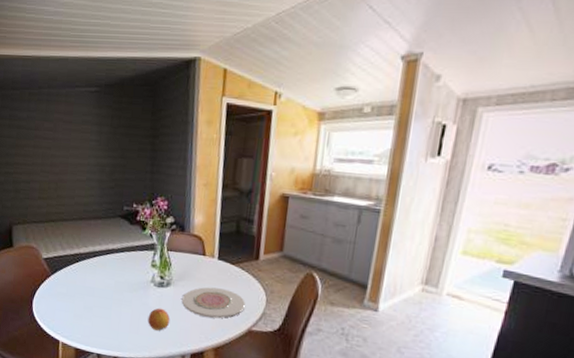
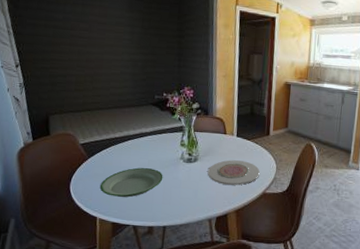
plate: none [62,289,131,322] -> present [99,167,163,198]
fruit: present [147,307,170,331] -> none [178,180,198,200]

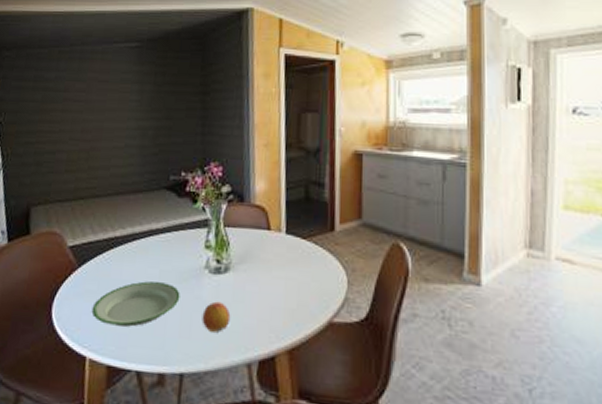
fruit: none [178,180,198,200] -> present [202,301,231,333]
plate: present [207,160,260,185] -> none [244,269,322,310]

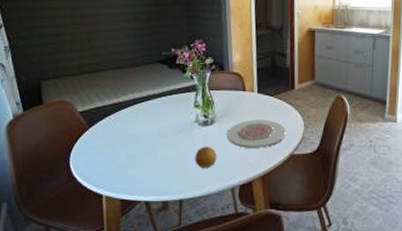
plate: present [91,281,180,327] -> none [104,135,176,170]
plate: none [244,269,322,310] -> present [226,120,286,148]

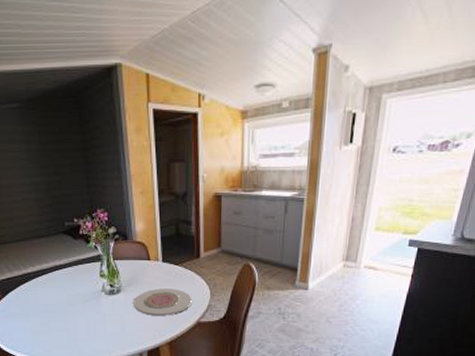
fruit: present [195,146,217,168] -> none [103,314,125,335]

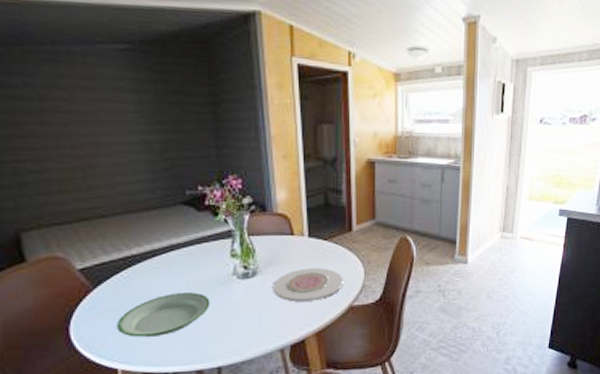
plate: none [19,304,85,336] -> present [116,292,210,337]

